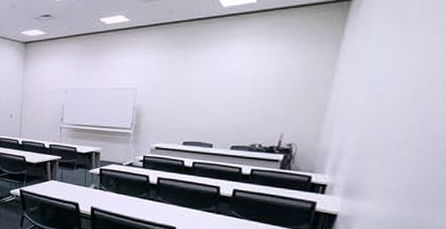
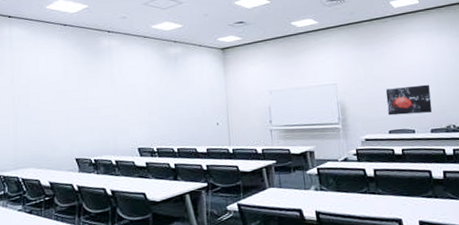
wall art: none [187,97,244,128] -> present [385,84,432,116]

